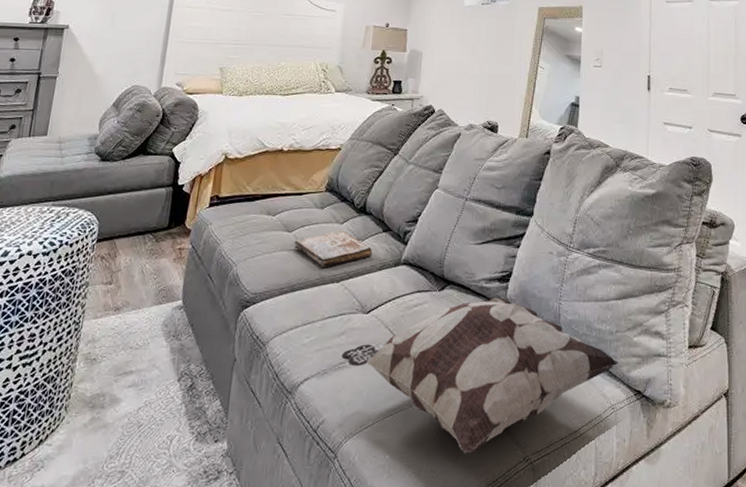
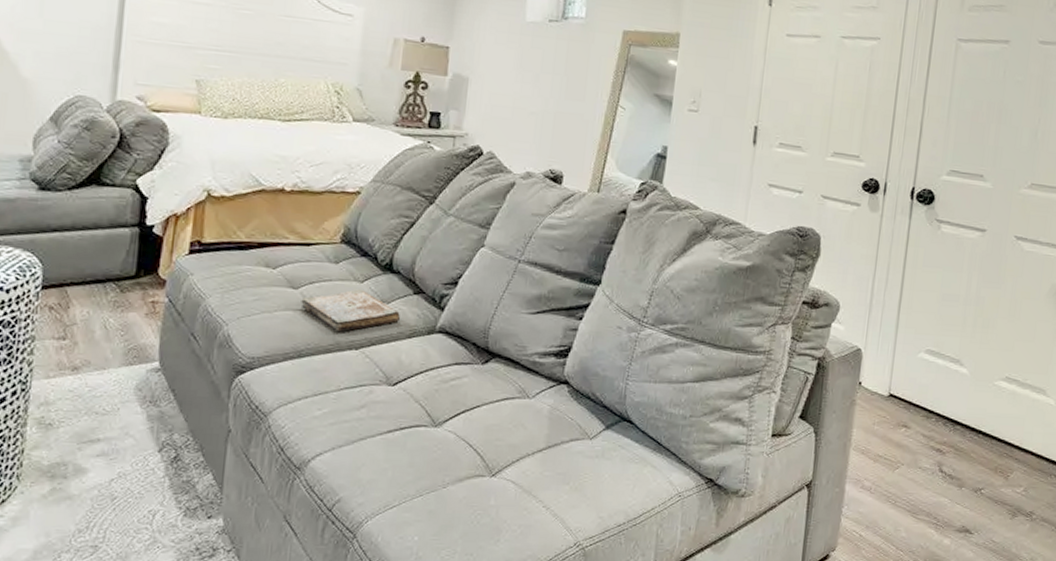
decorative pillow: present [341,297,618,454] -> none [361,373,690,538]

